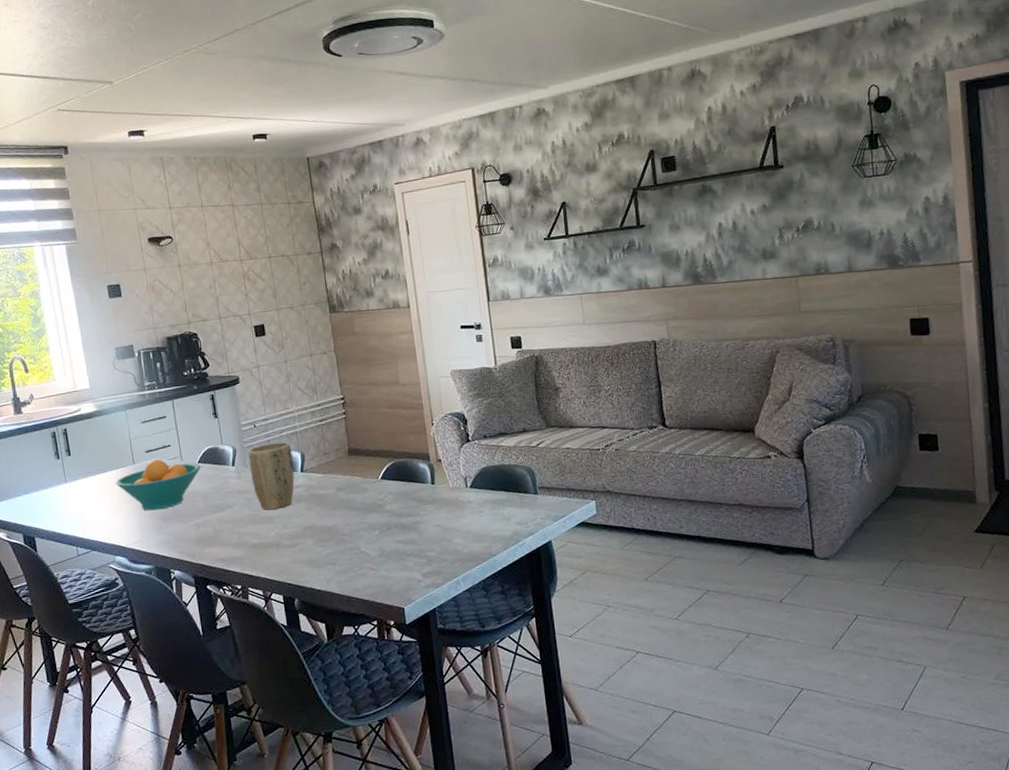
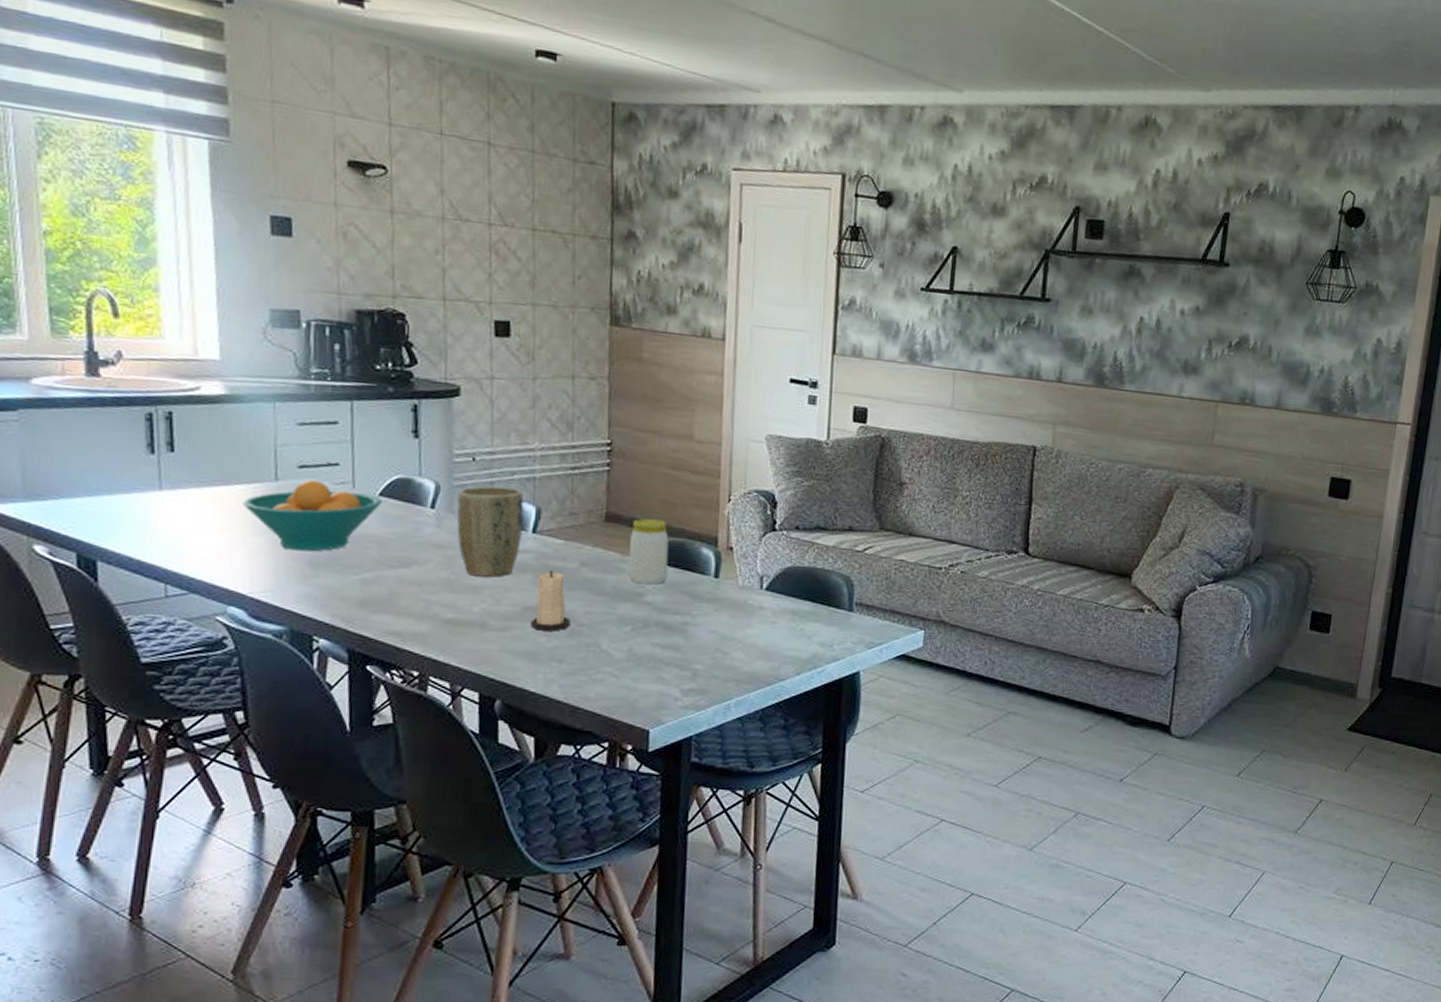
candle: none [309,497,337,543] -> present [531,569,571,631]
jar: none [367,447,398,498] -> present [628,518,669,585]

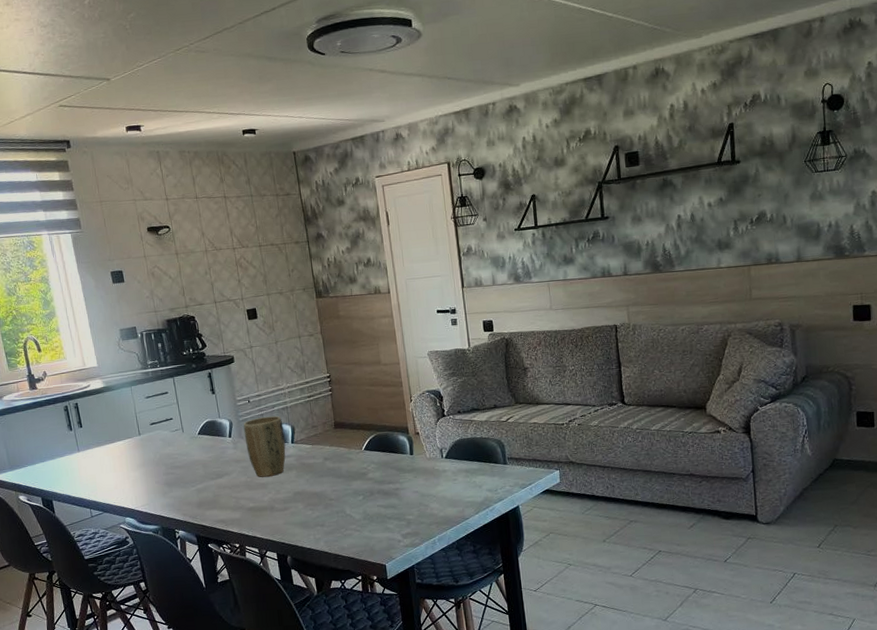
fruit bowl: present [243,480,382,552] -> none [124,431,200,477]
candle: present [531,569,571,631] -> none [300,466,325,507]
jar: present [628,518,669,585] -> none [352,421,380,467]

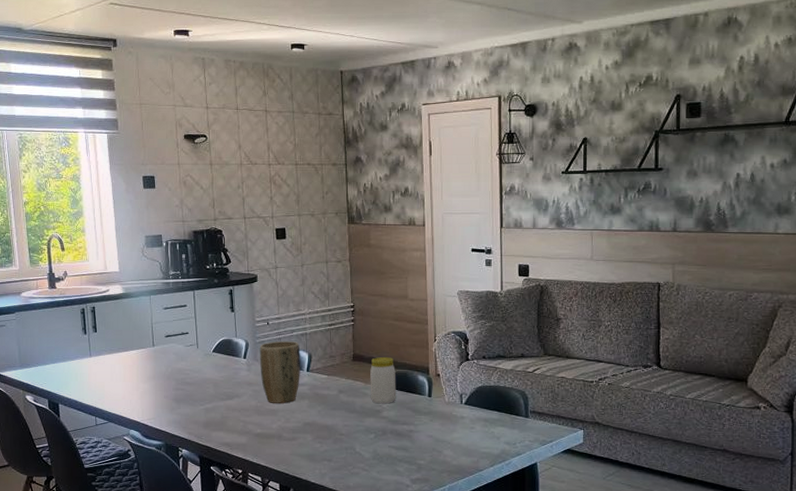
jar: none [352,421,380,467] -> present [370,356,396,404]

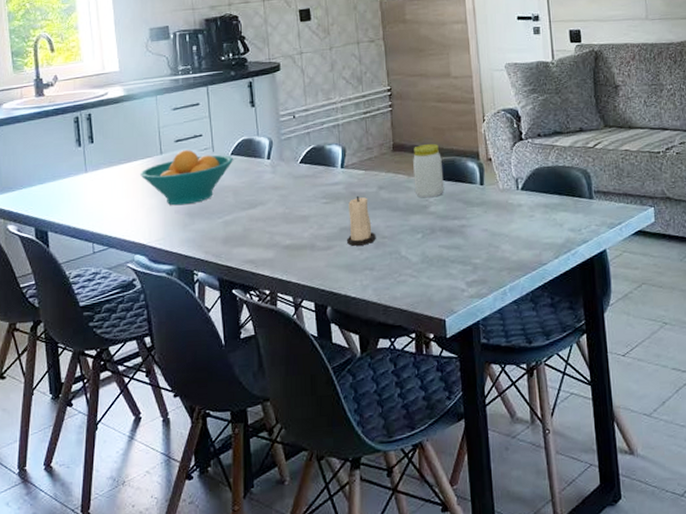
fruit bowl: none [135,345,214,392] -> present [140,150,233,206]
plant pot: present [259,341,300,403] -> none [285,134,334,208]
candle: none [309,396,335,439] -> present [347,195,376,246]

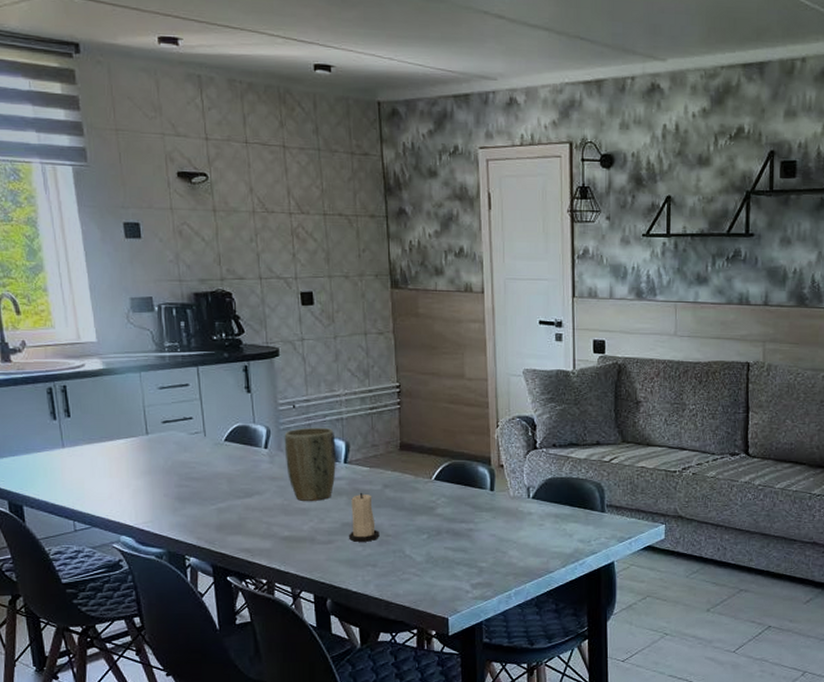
fruit bowl: present [140,150,233,206] -> none [124,432,227,489]
plant pot: none [285,134,334,208] -> present [284,427,336,501]
jar: present [413,143,444,198] -> none [421,445,453,500]

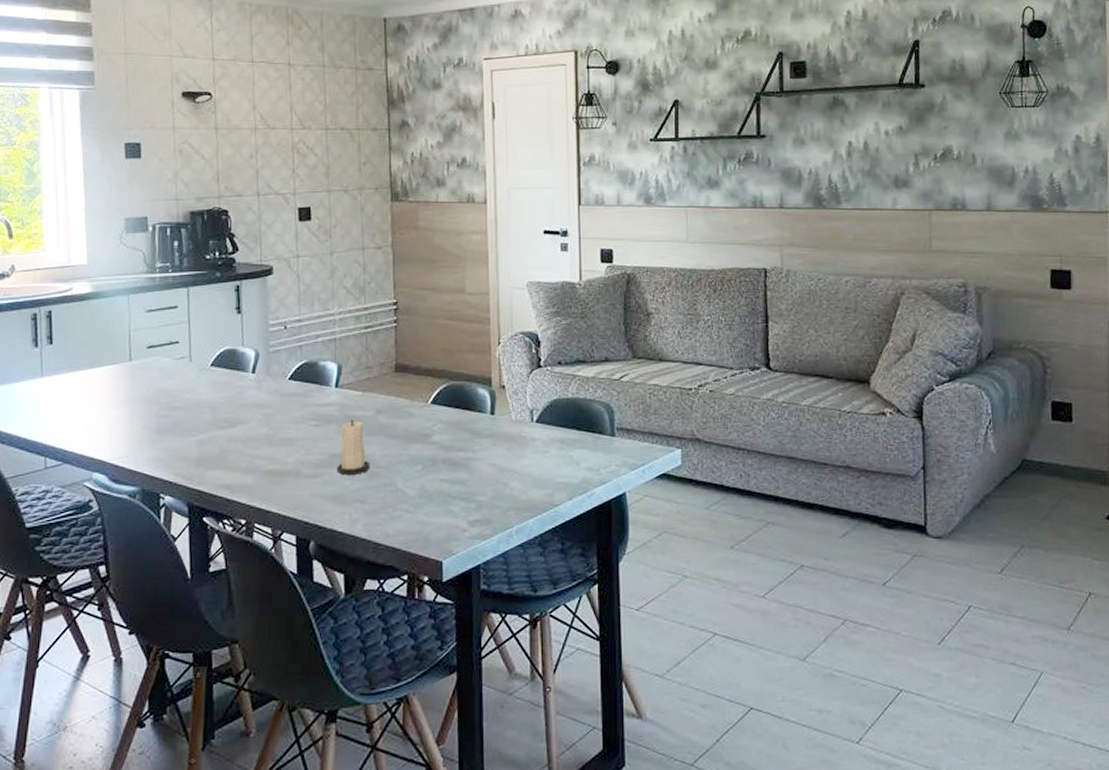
plant pot: present [284,427,336,501] -> none [273,349,327,430]

